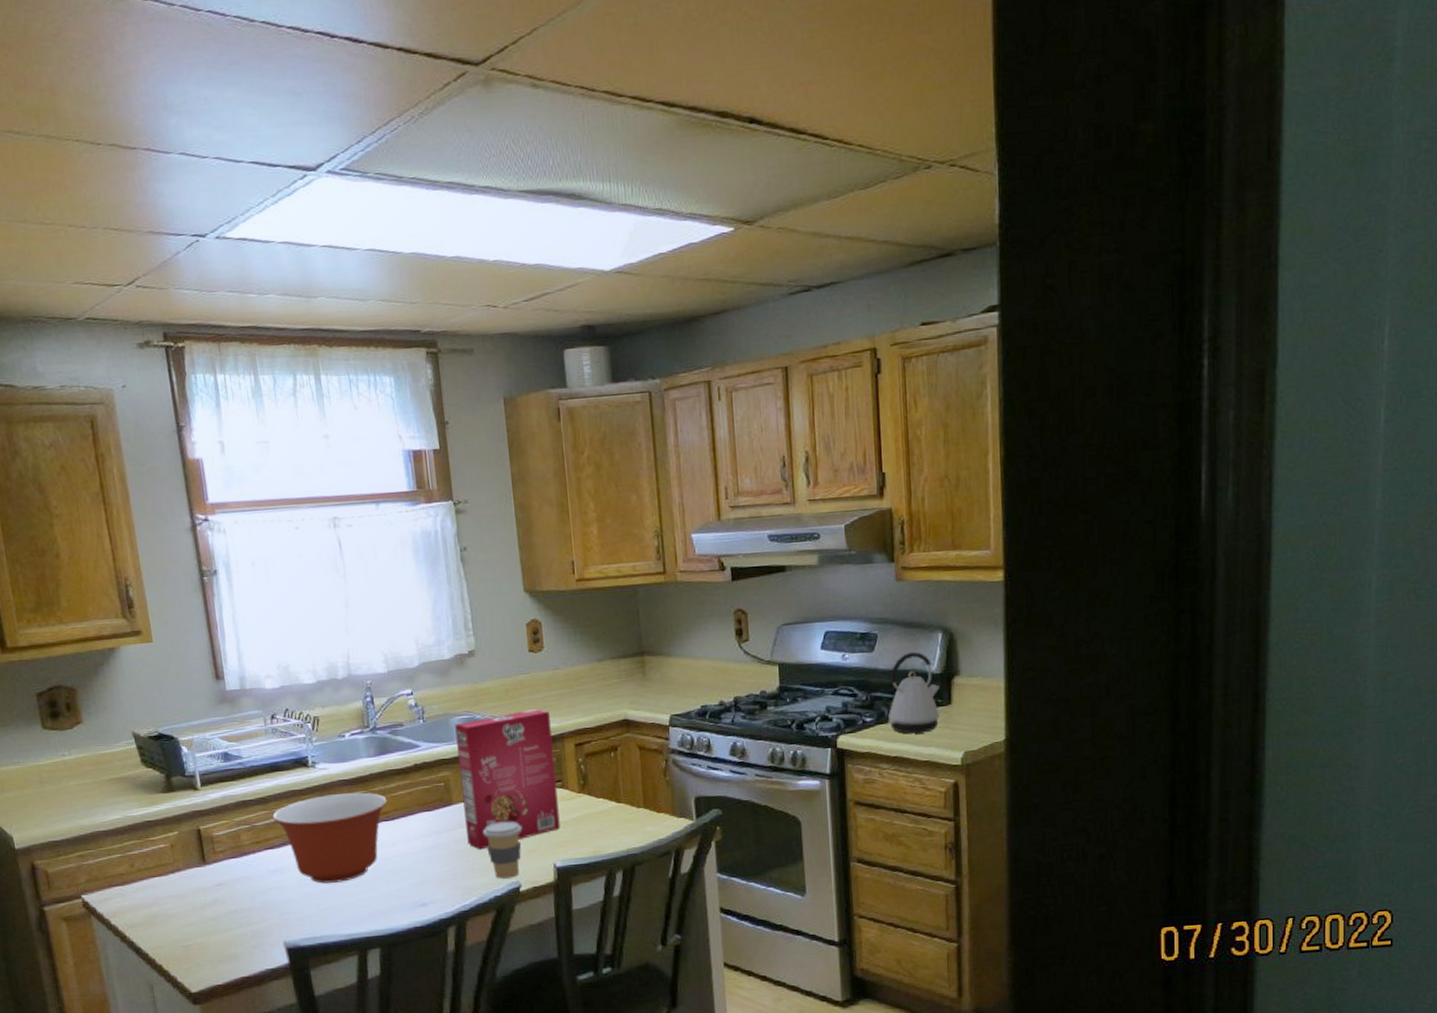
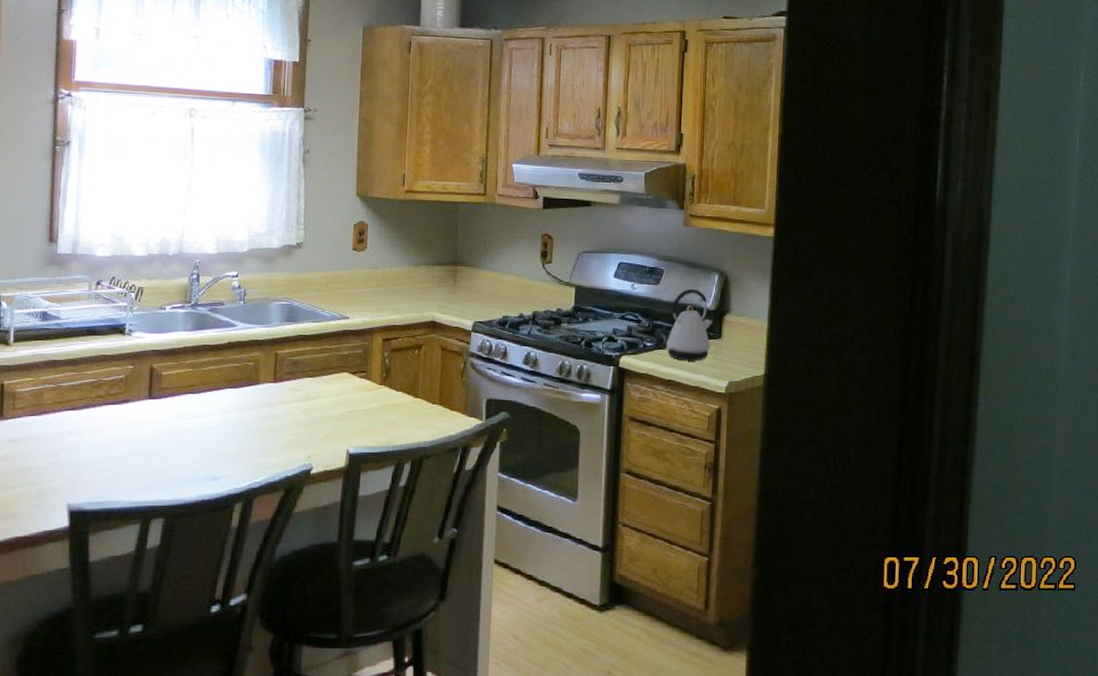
mixing bowl: present [272,792,387,884] -> none [80,363,196,449]
cereal box: present [455,709,561,850] -> none [268,303,363,430]
coffee cup: present [482,821,523,879] -> none [283,405,322,460]

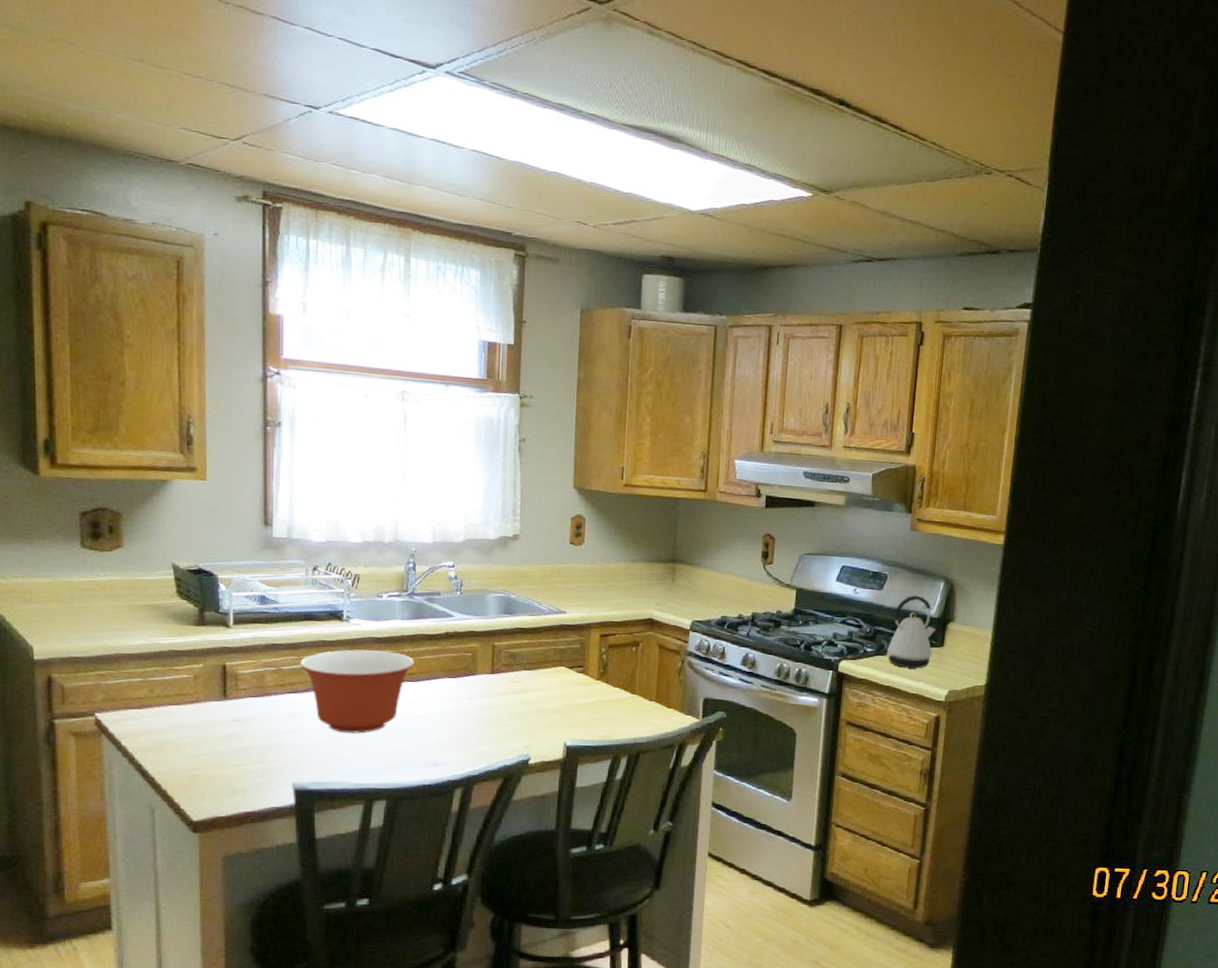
mixing bowl: none [80,363,196,449] -> present [300,649,414,734]

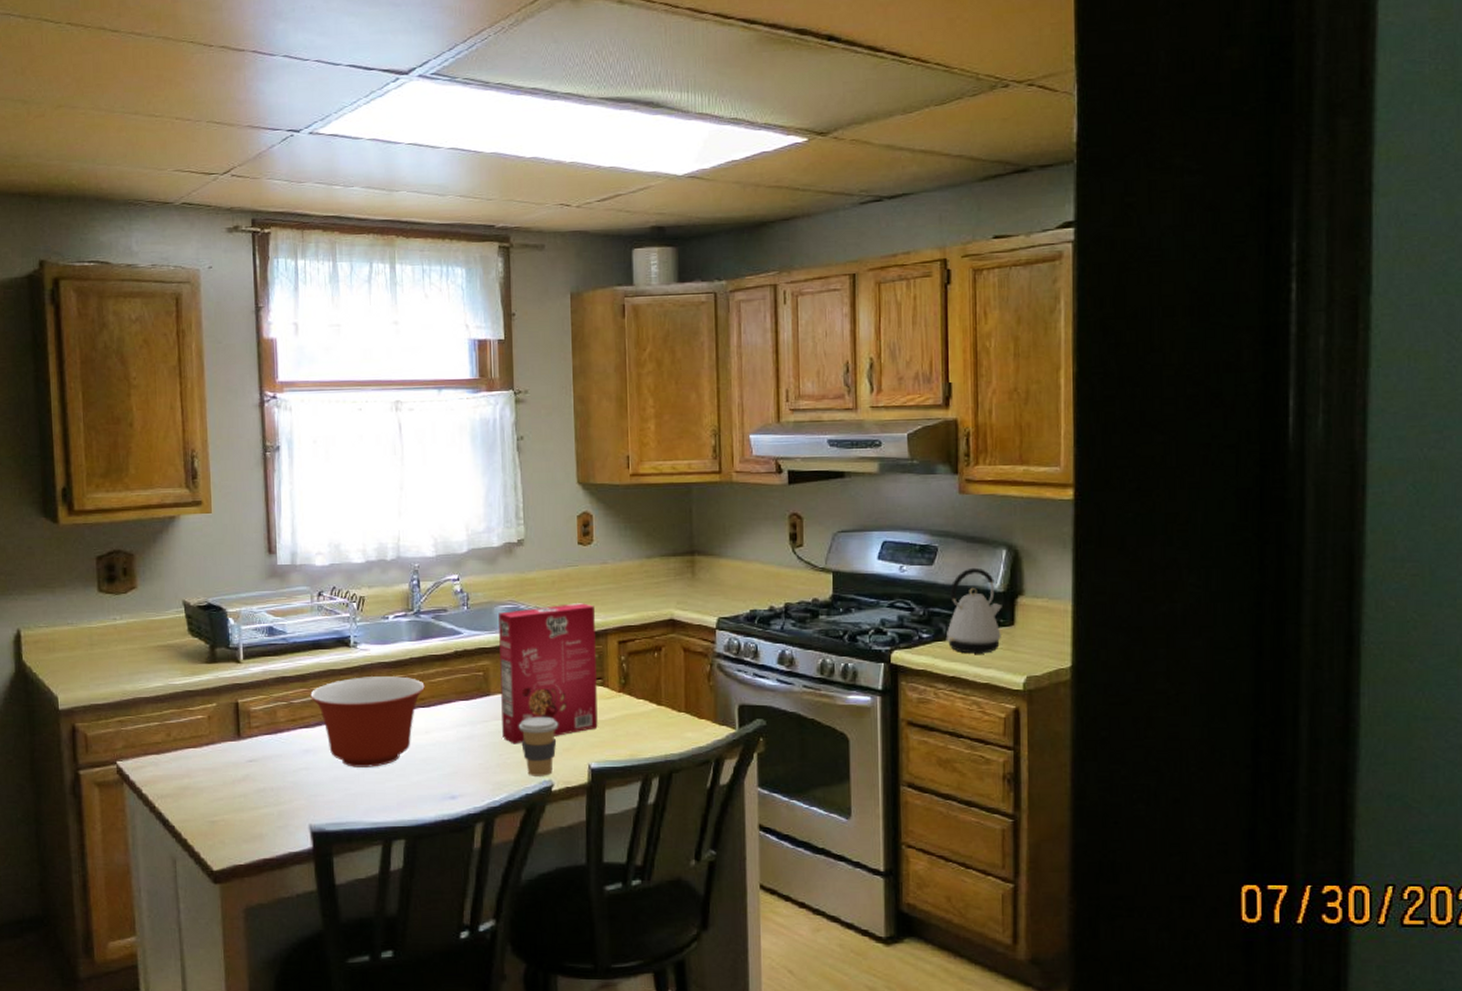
cereal box: none [486,597,581,721] -> present [498,603,598,744]
coffee cup: none [501,696,540,750] -> present [518,716,559,776]

